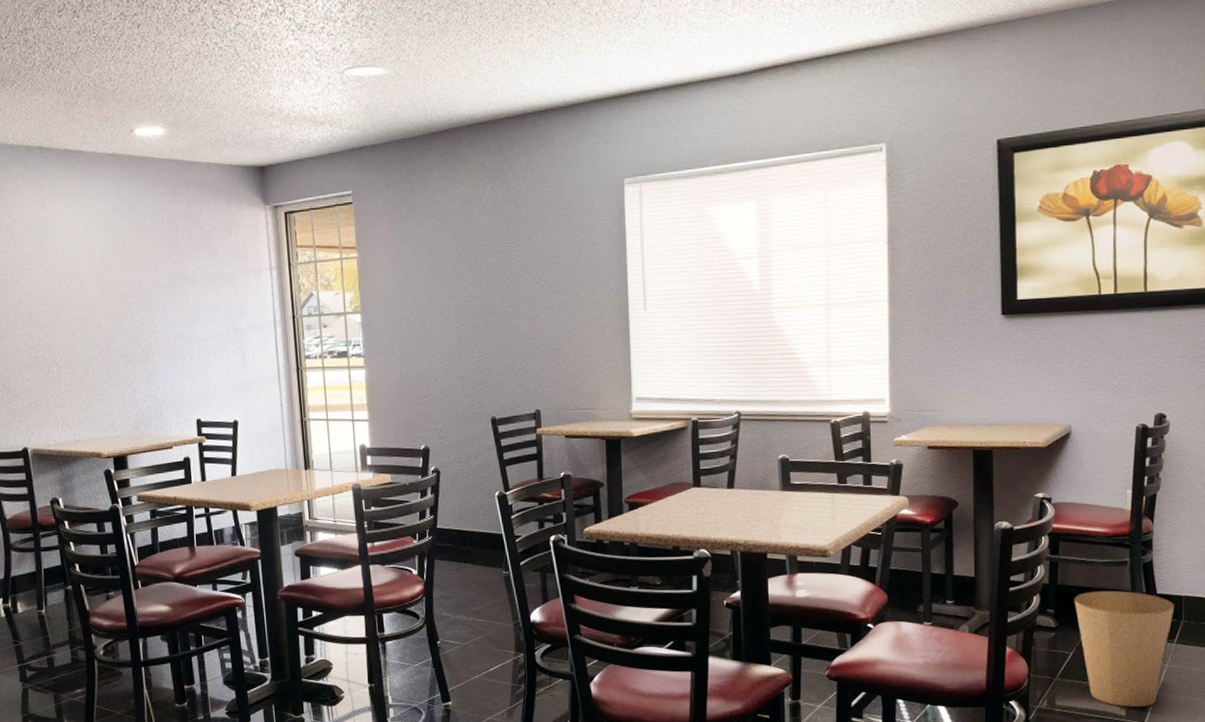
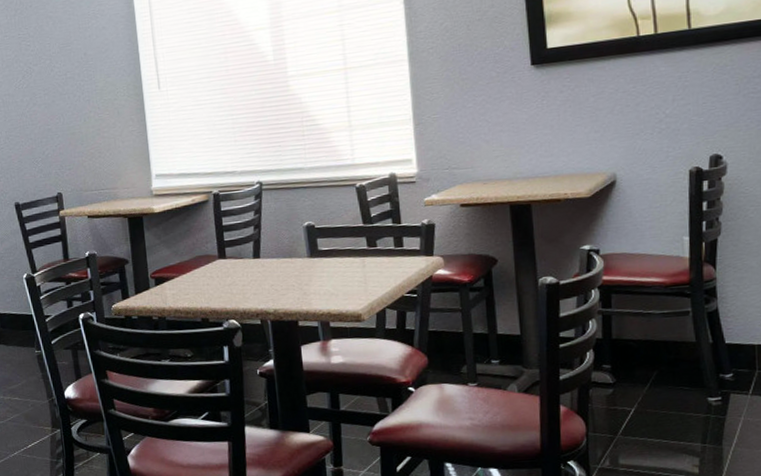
trash can: present [1074,590,1175,707] -> none [632,342,747,464]

